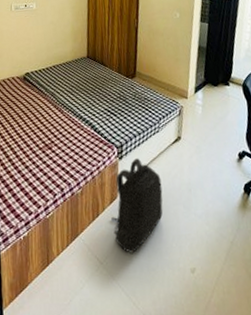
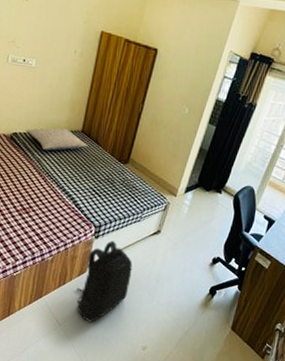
pillow: none [36,57,95,83] -> present [26,128,88,151]

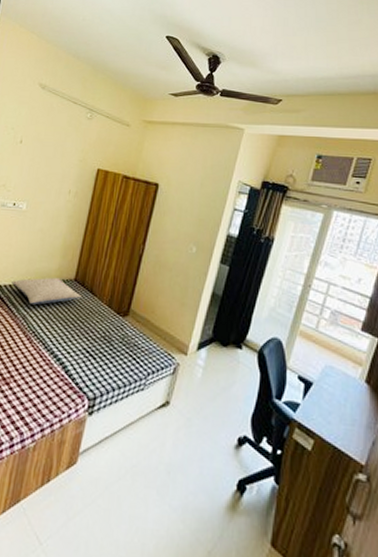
backpack: present [77,241,133,323] -> none [64,418,136,539]

